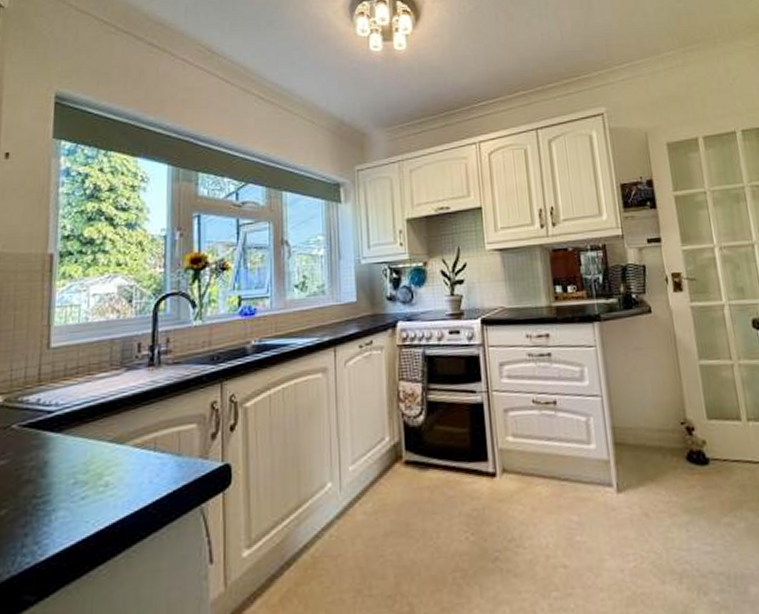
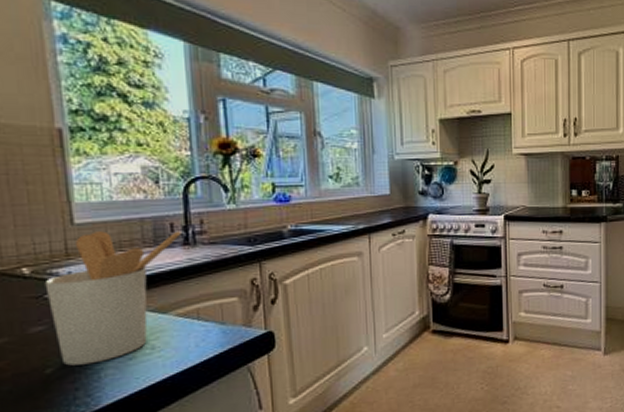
utensil holder: none [14,351,147,506] -> present [44,231,181,366]

